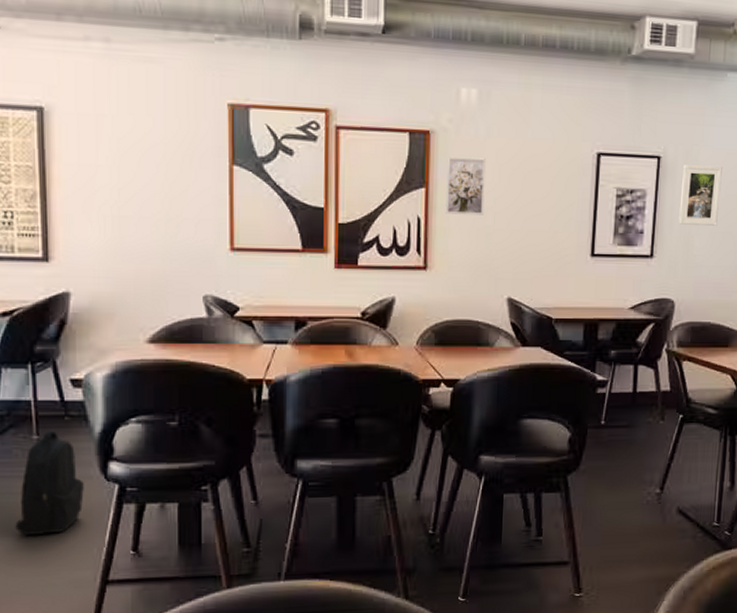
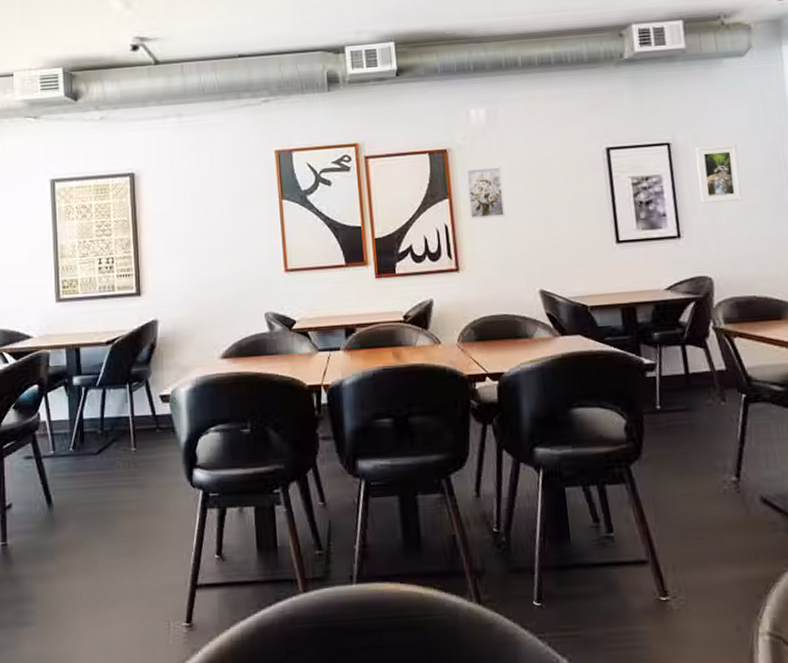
backpack: present [15,430,84,536] -> none [118,442,174,542]

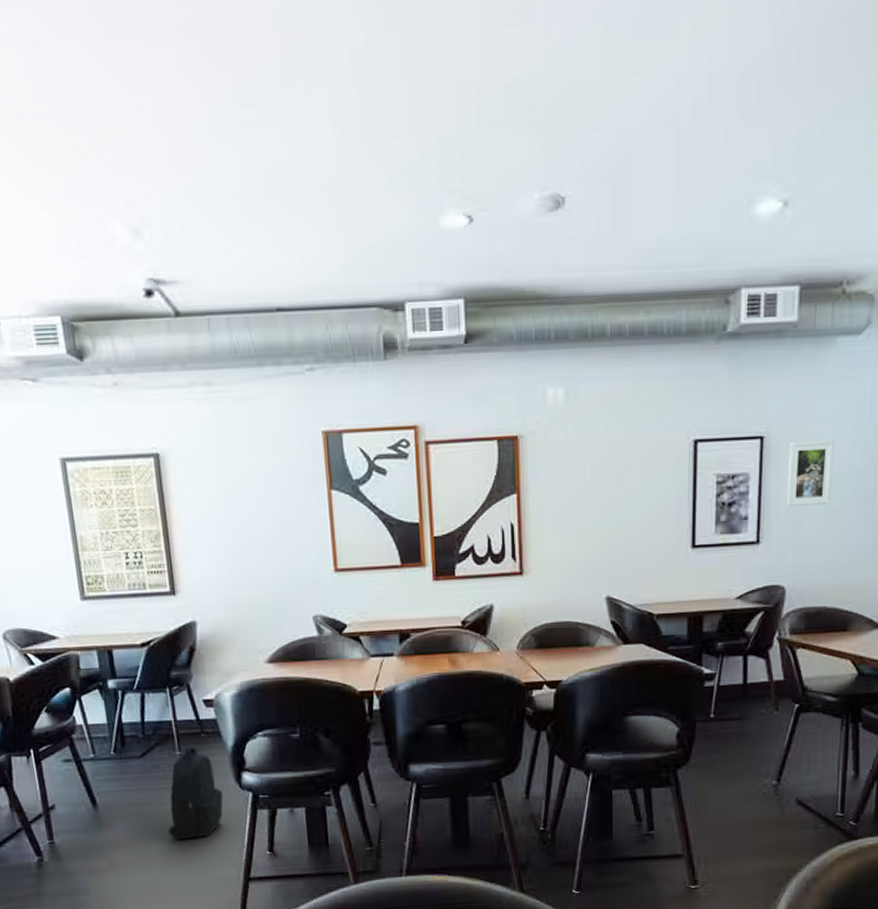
backpack: none [118,442,174,542] -> present [168,746,223,840]
wall art: present [465,166,506,220] -> none [537,458,577,518]

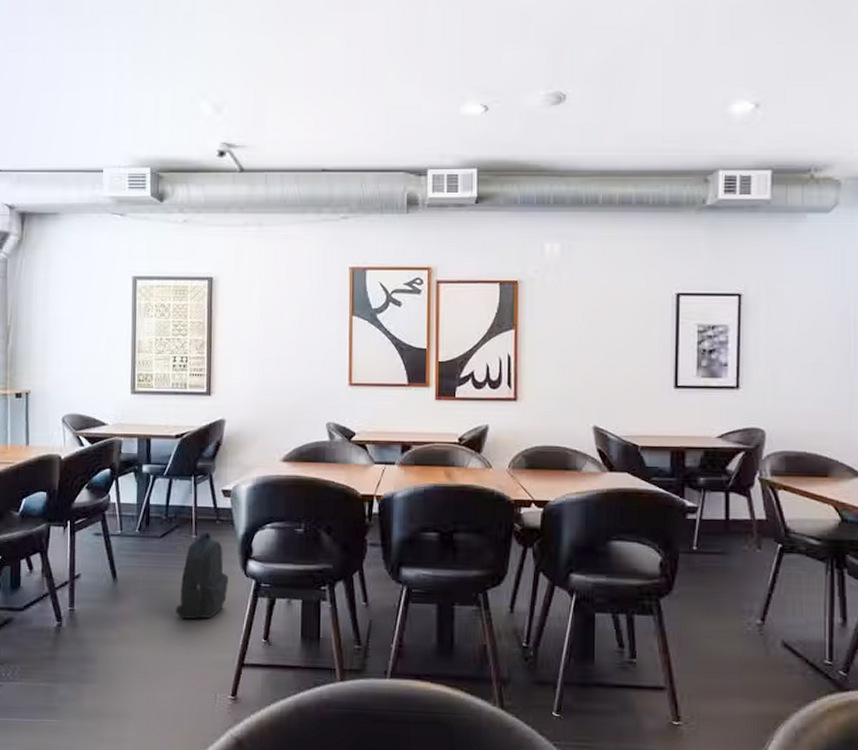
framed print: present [786,440,834,506] -> none [764,301,808,357]

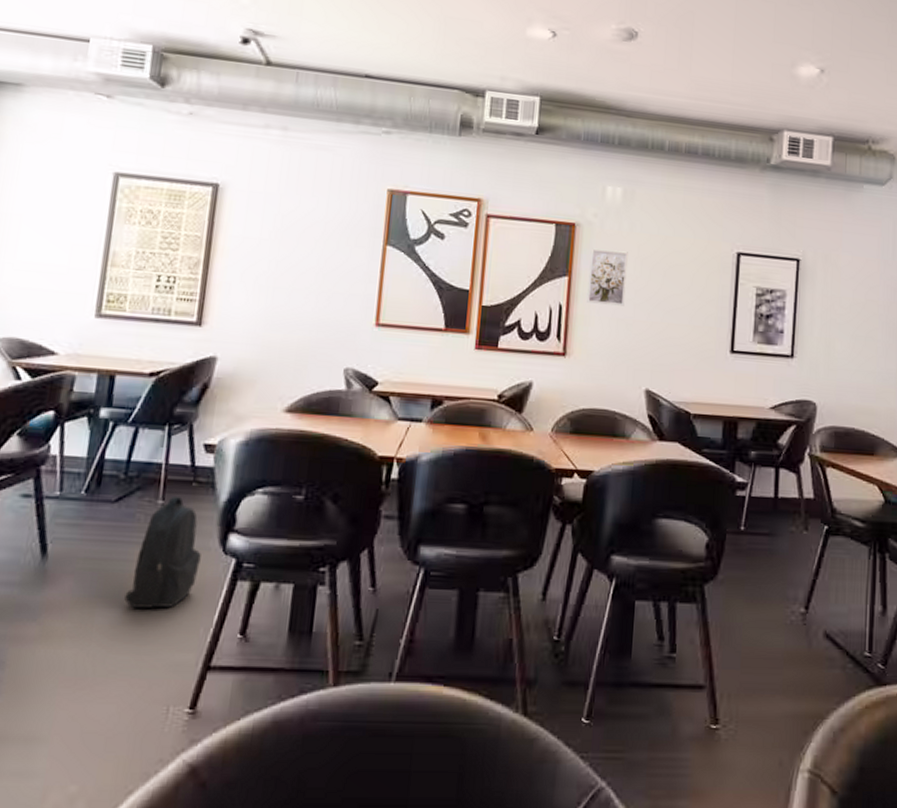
wall art: none [533,302,569,352] -> present [587,248,628,306]

